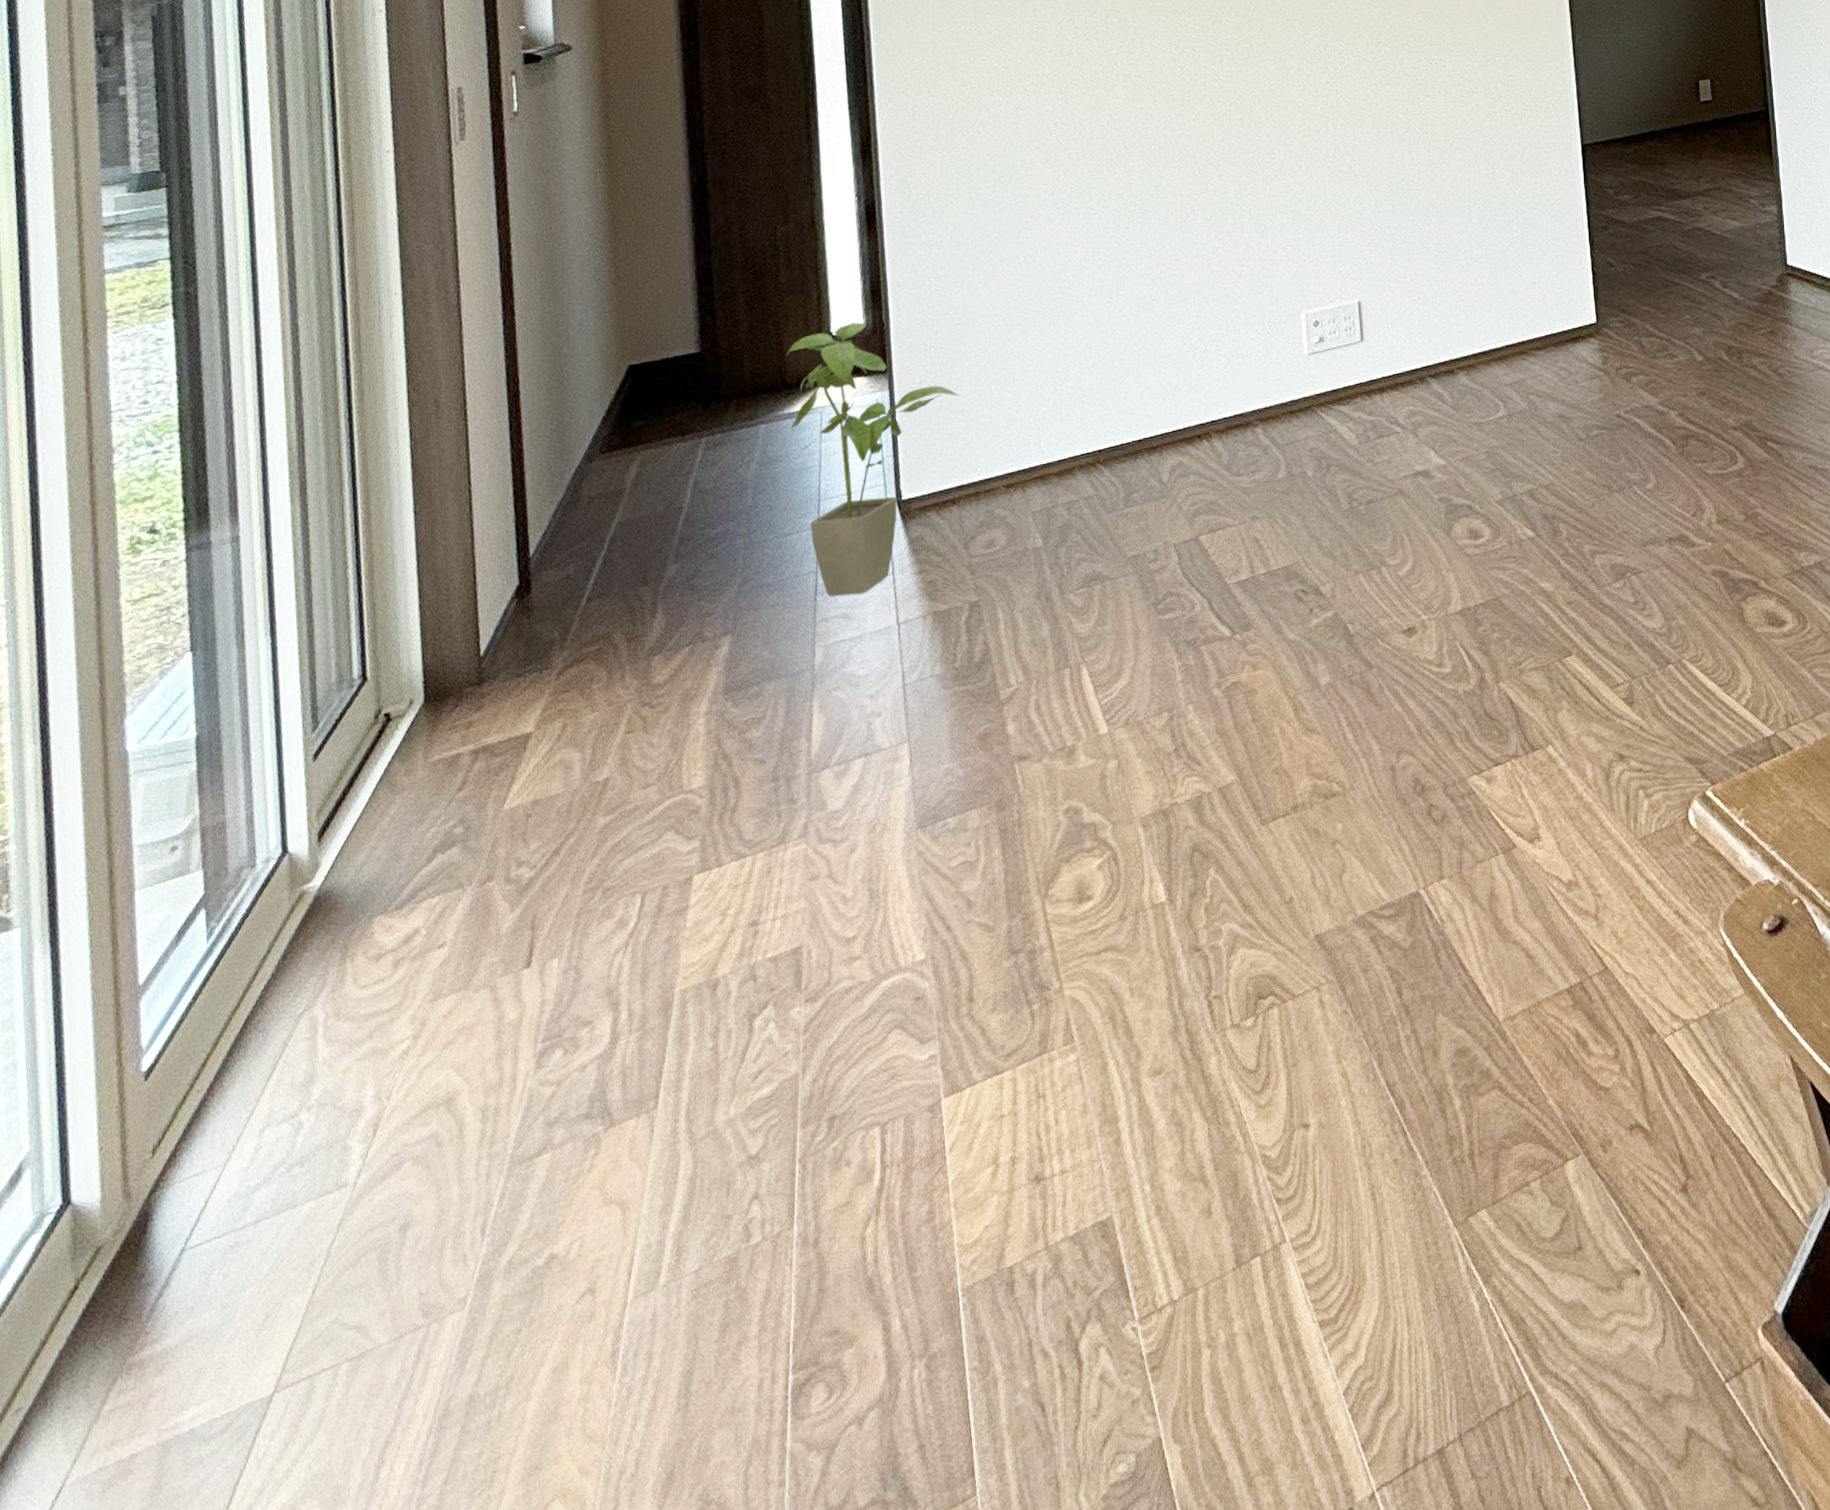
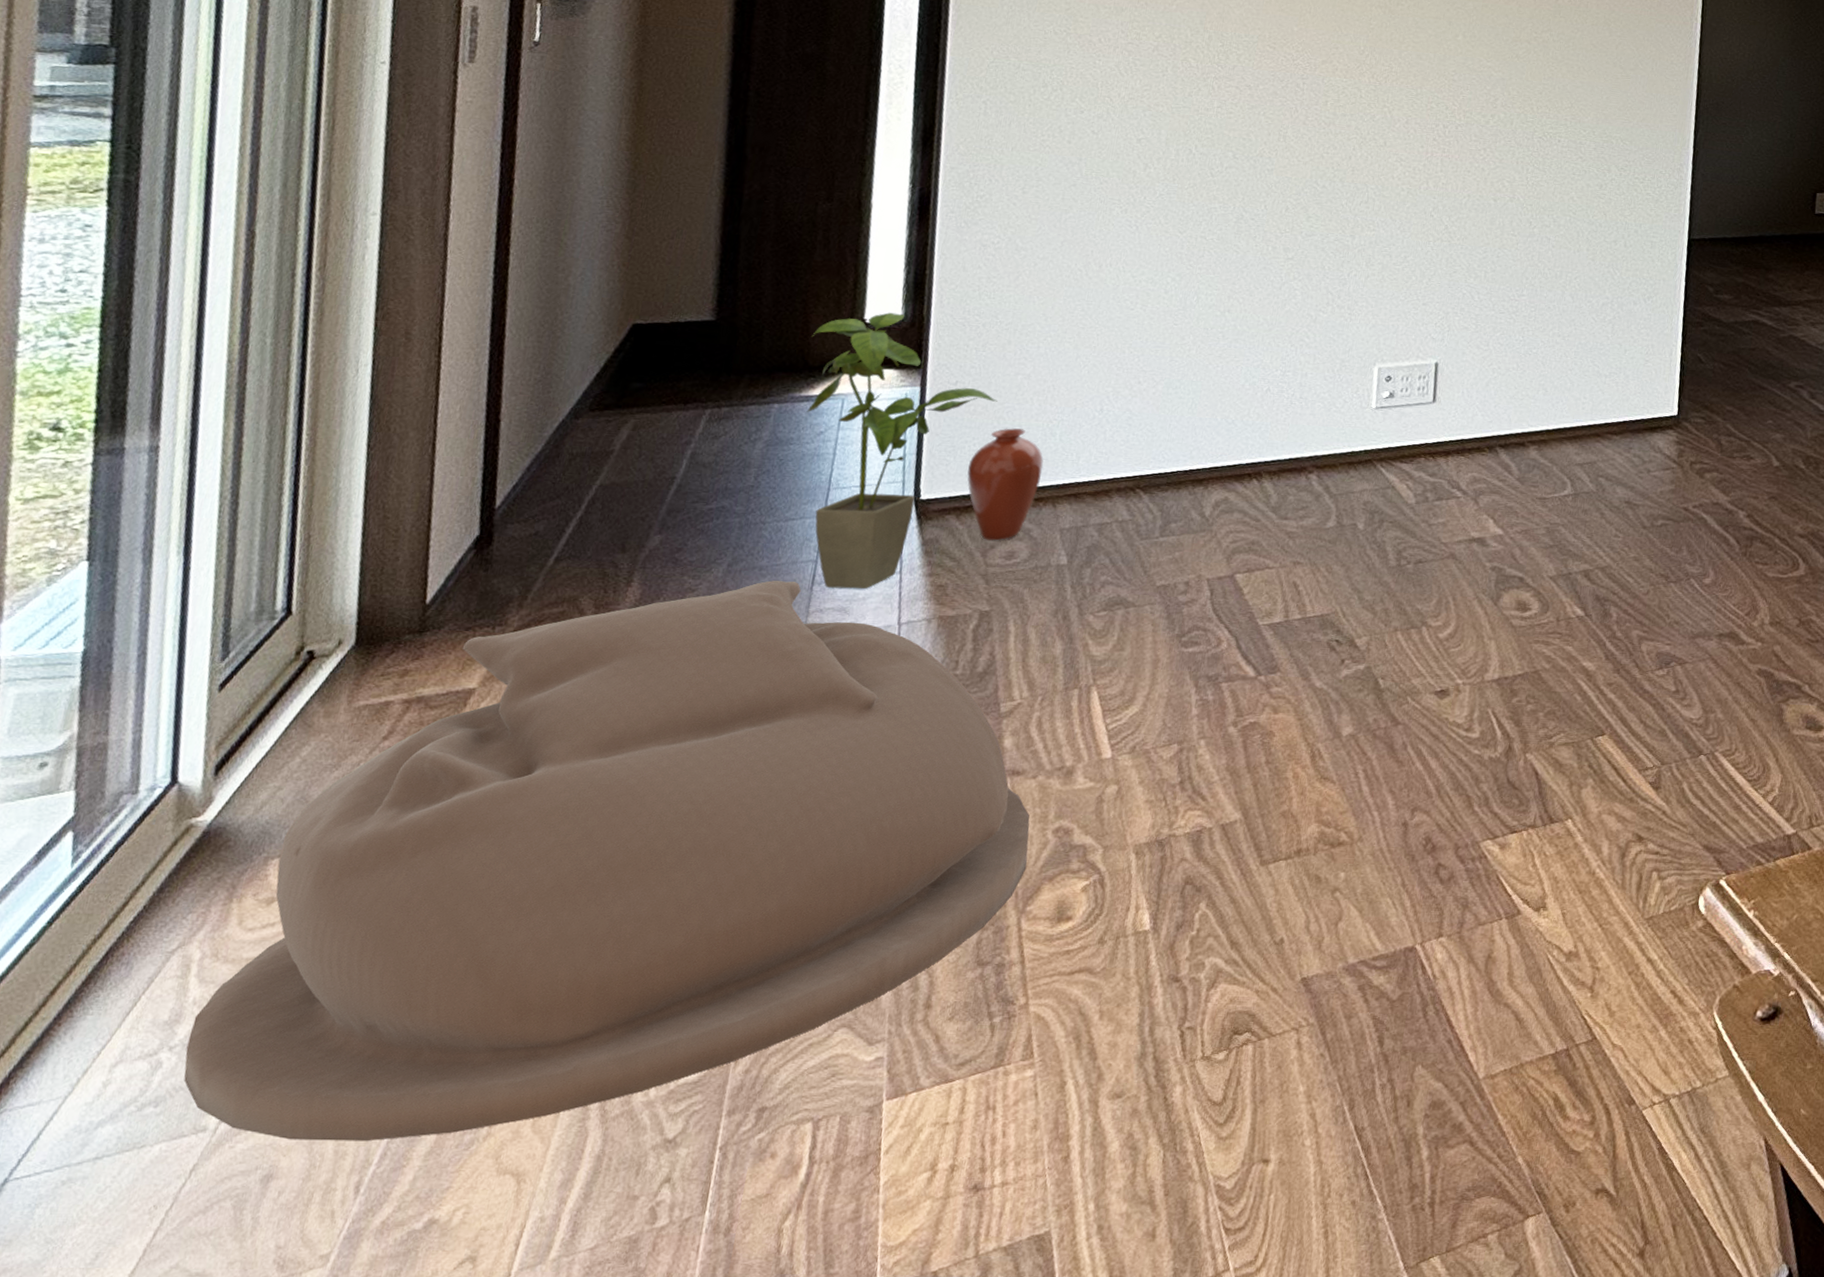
beanbag: none [321,593,1044,1188] -> present [183,580,1030,1142]
decorative vase: none [940,419,1009,532] -> present [967,428,1044,541]

